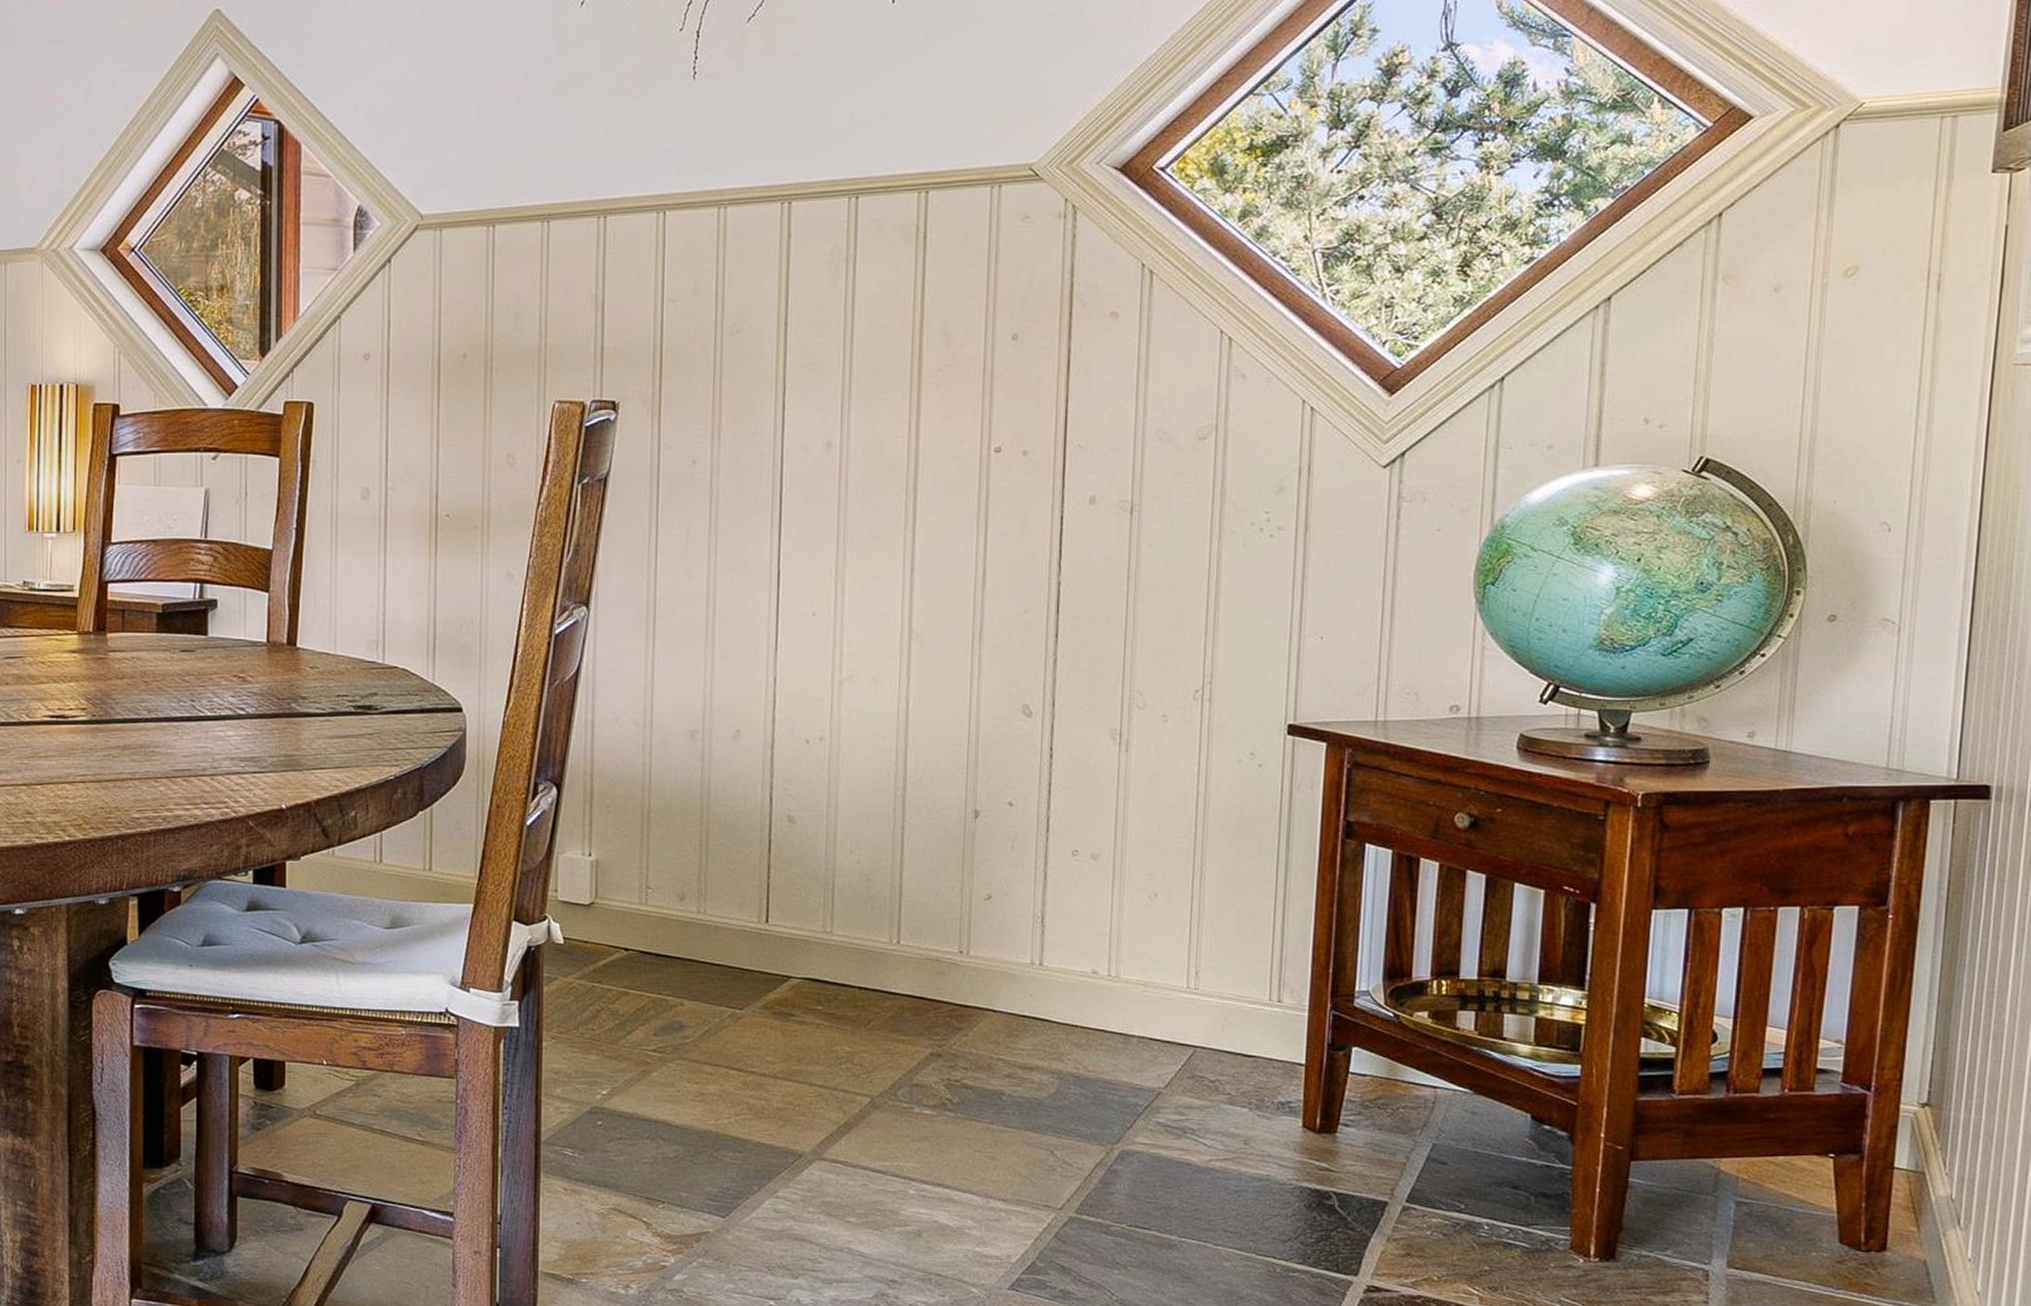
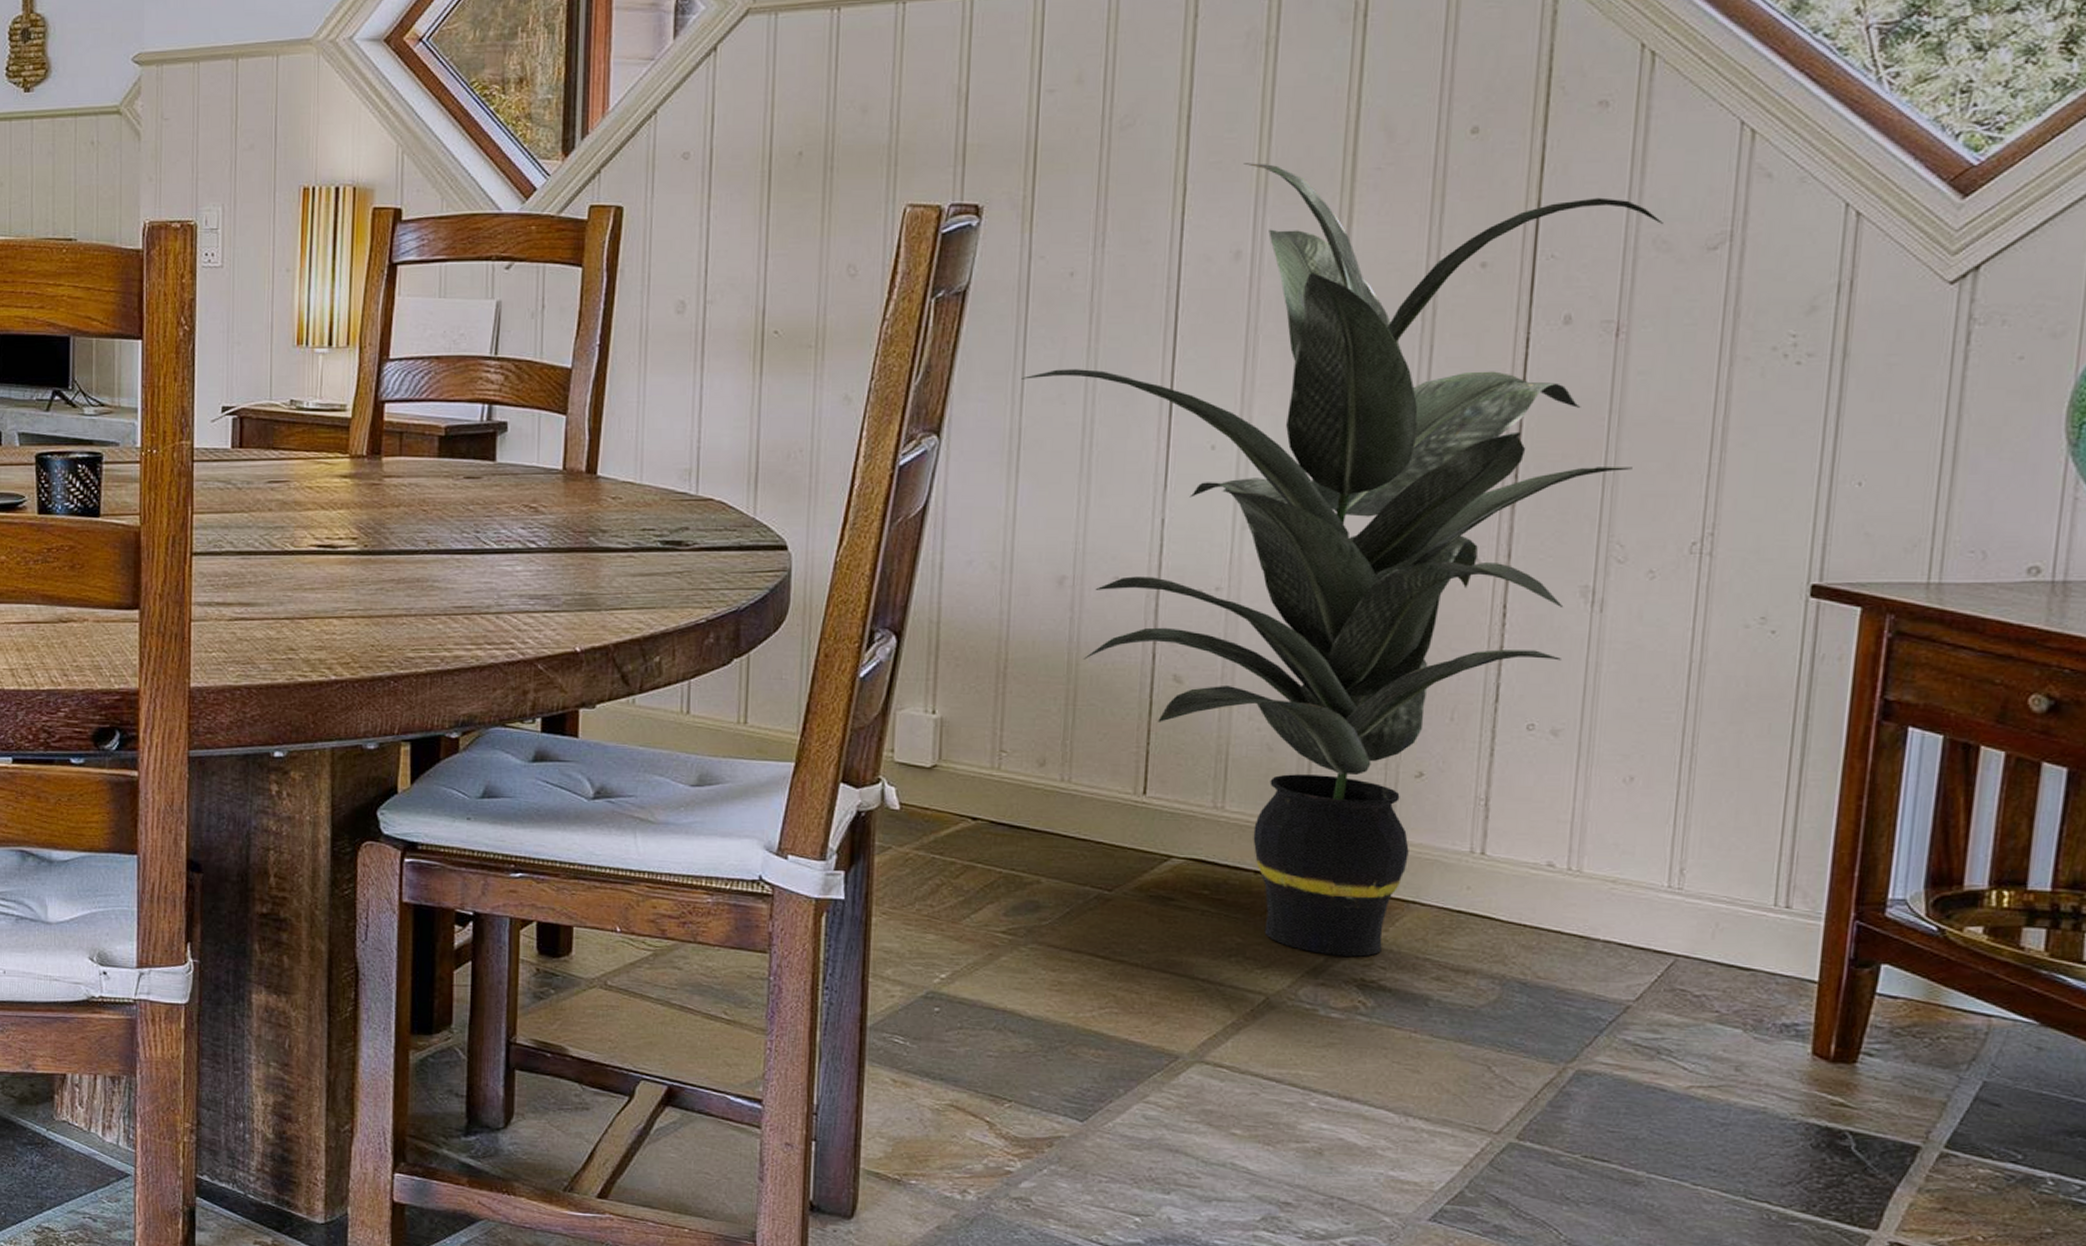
indoor plant: none [655,364,1164,1059] -> present [1022,163,1663,957]

